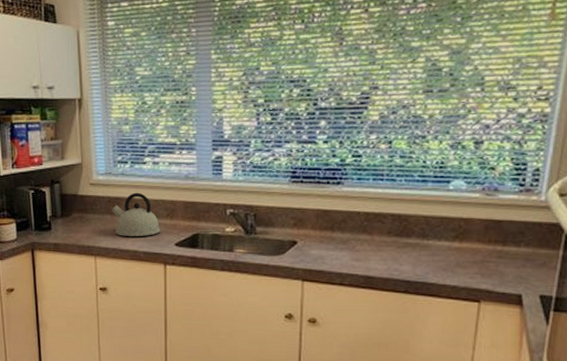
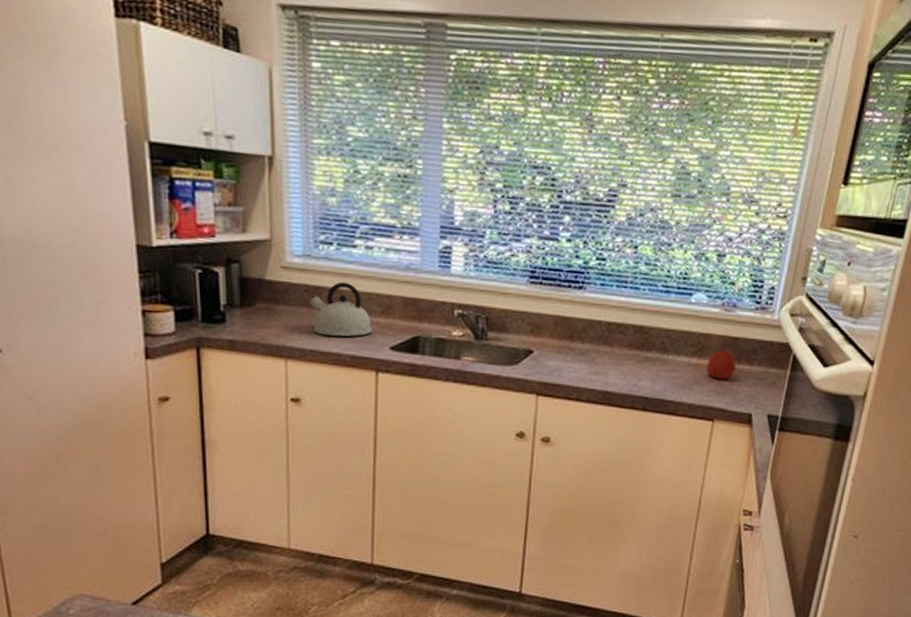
apple: none [469,234,501,262] -> present [706,350,736,380]

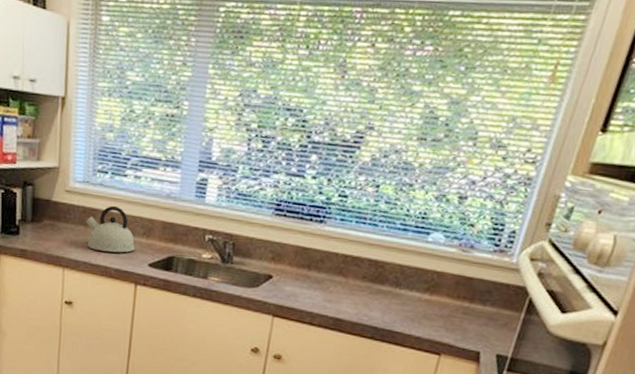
apple: present [706,350,736,380] -> none [437,288,469,317]

